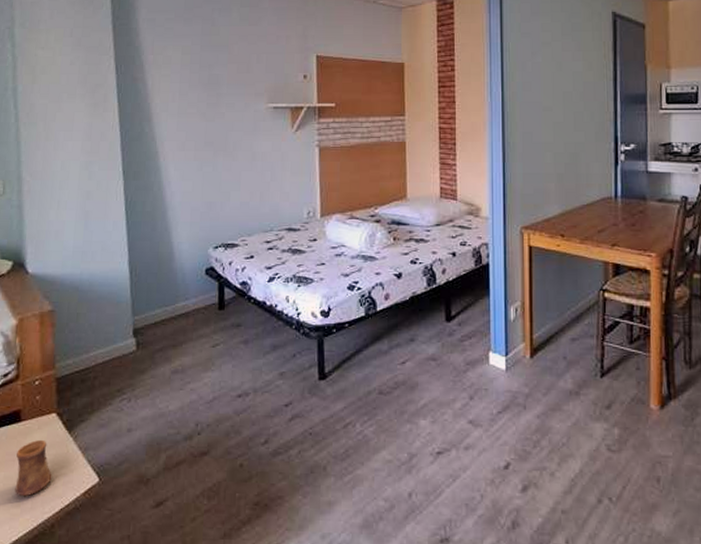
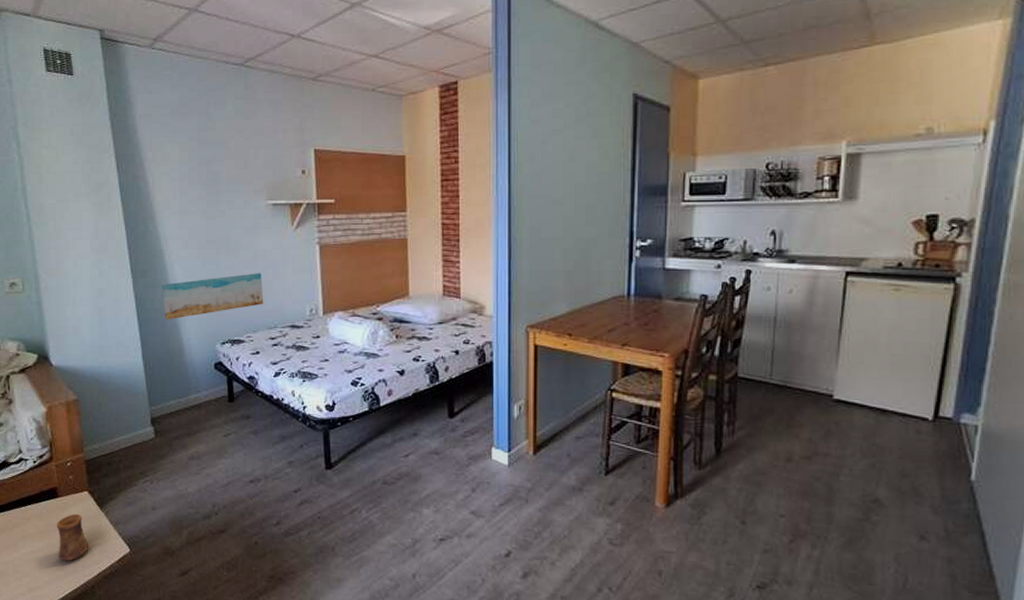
wall art: none [153,175,261,224] -> present [161,273,264,320]

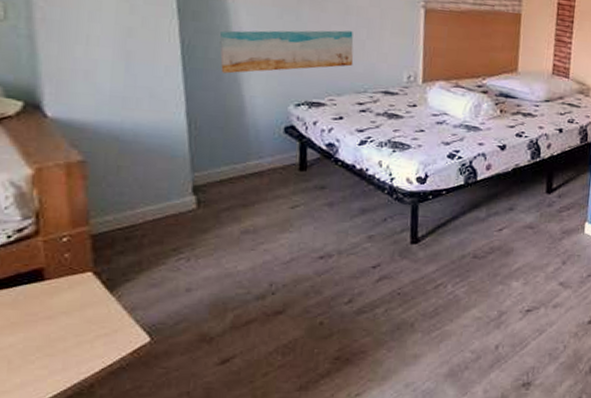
cup: present [56,513,89,562] -> none [38,299,89,358]

